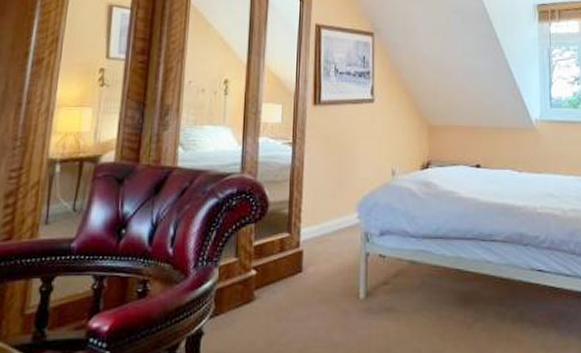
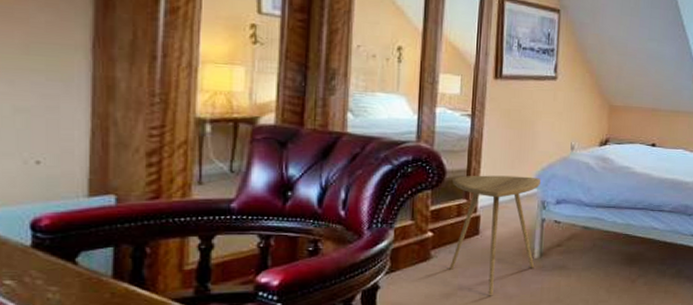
side table: none [273,206,364,344] -> present [449,175,542,296]

